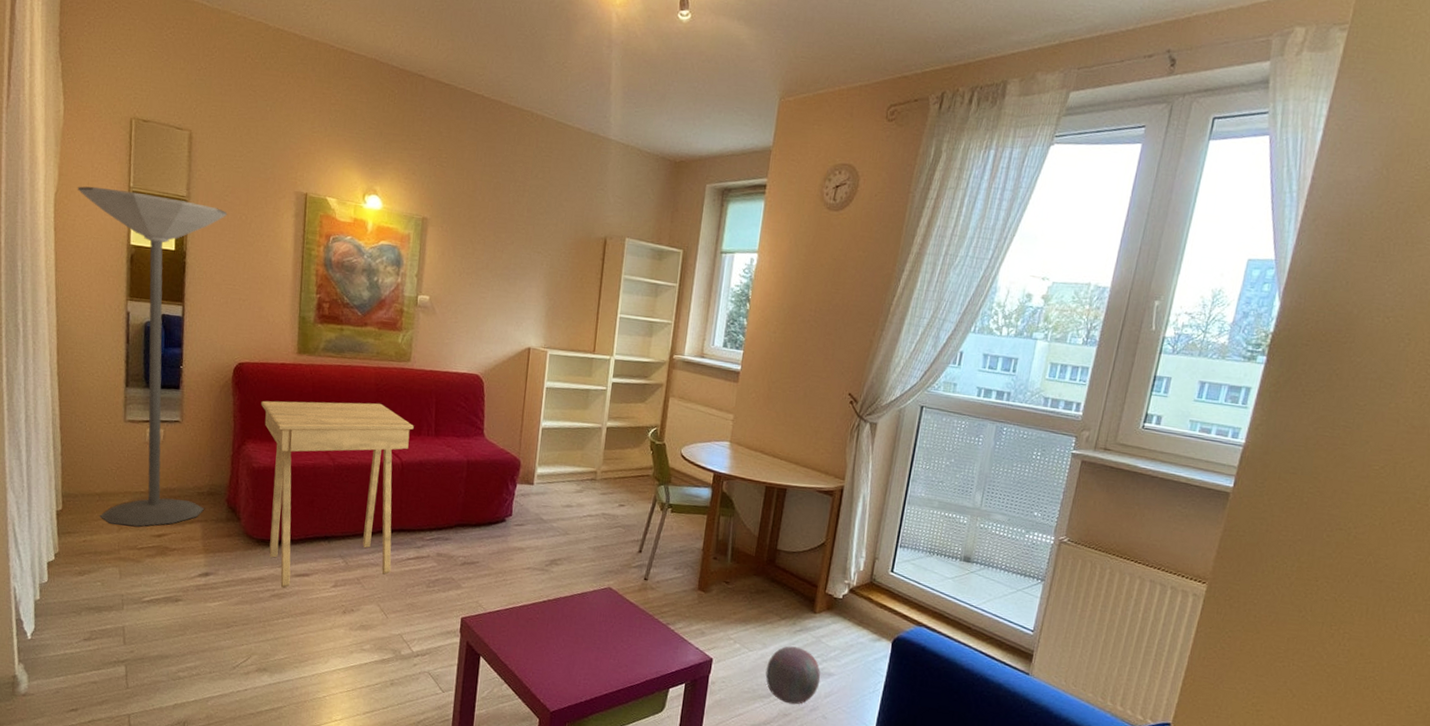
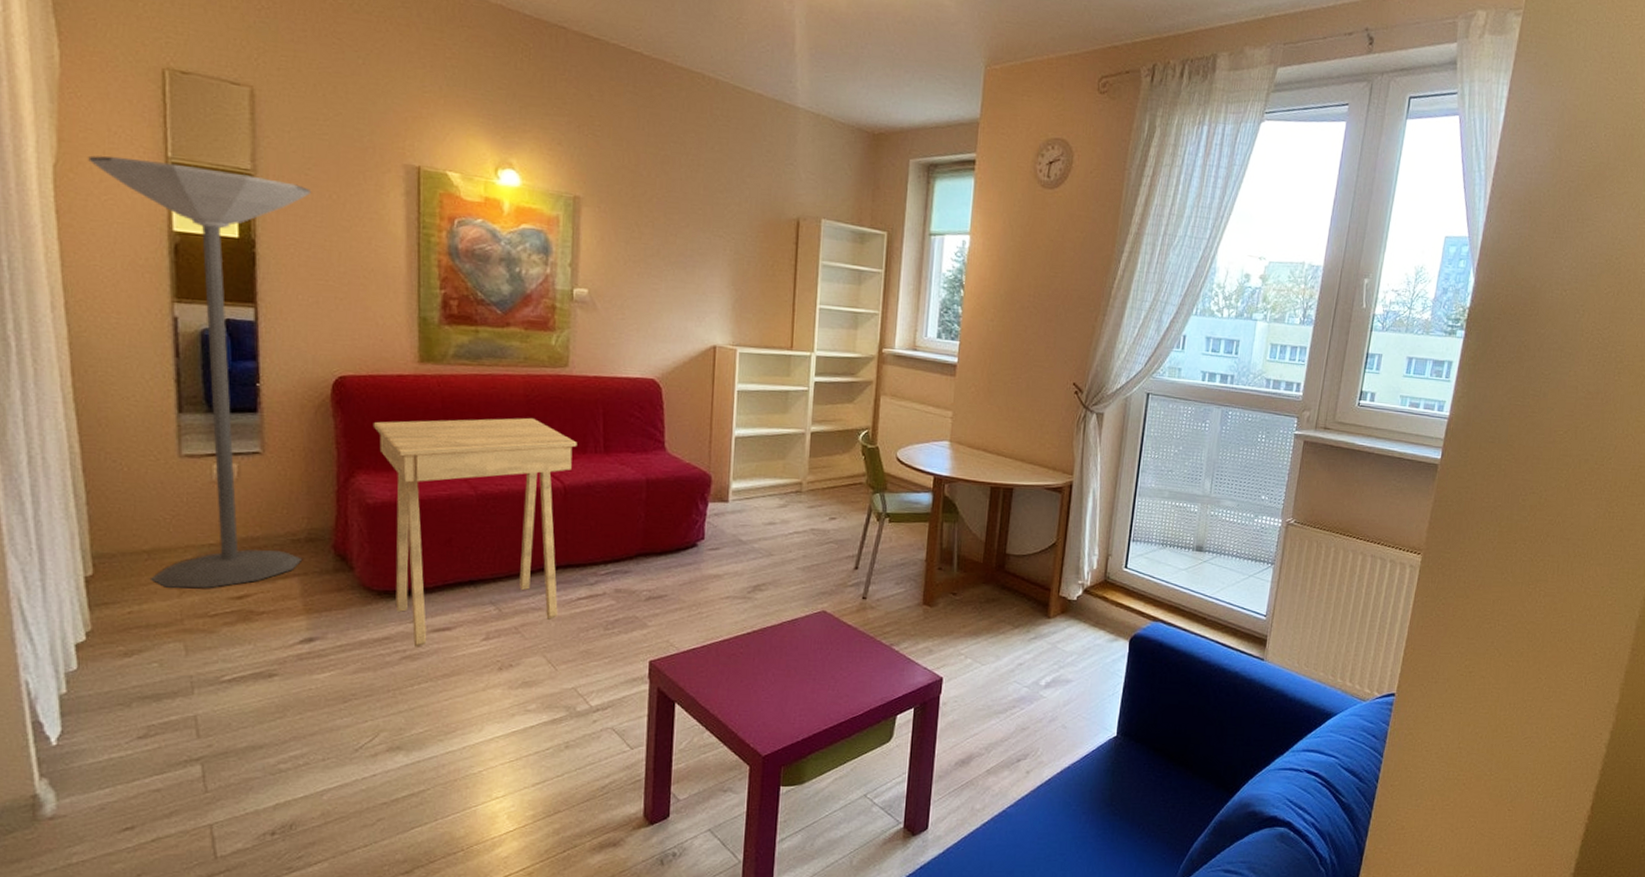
decorative ball: present [765,646,821,705] -> none [1000,655,1058,717]

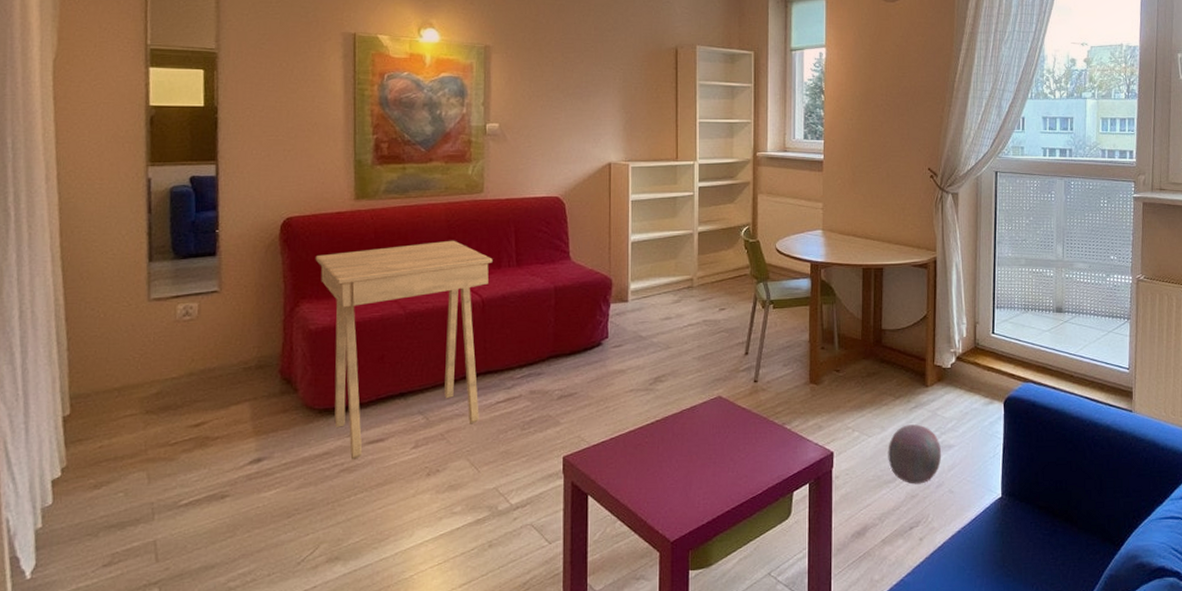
floor lamp: present [88,155,312,588] -> none [82,48,266,421]
decorative ball: none [1000,655,1058,717] -> present [888,424,942,485]

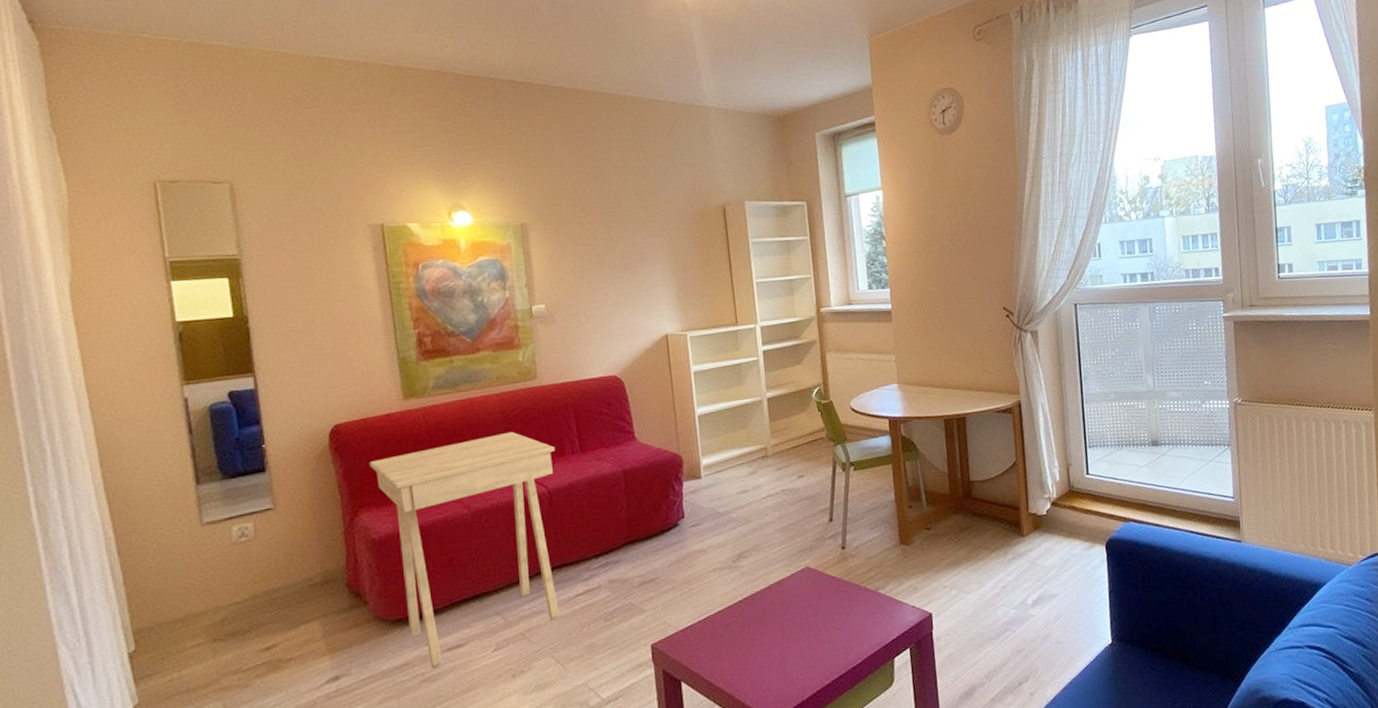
decorative ball: present [888,424,942,485] -> none [988,576,1046,639]

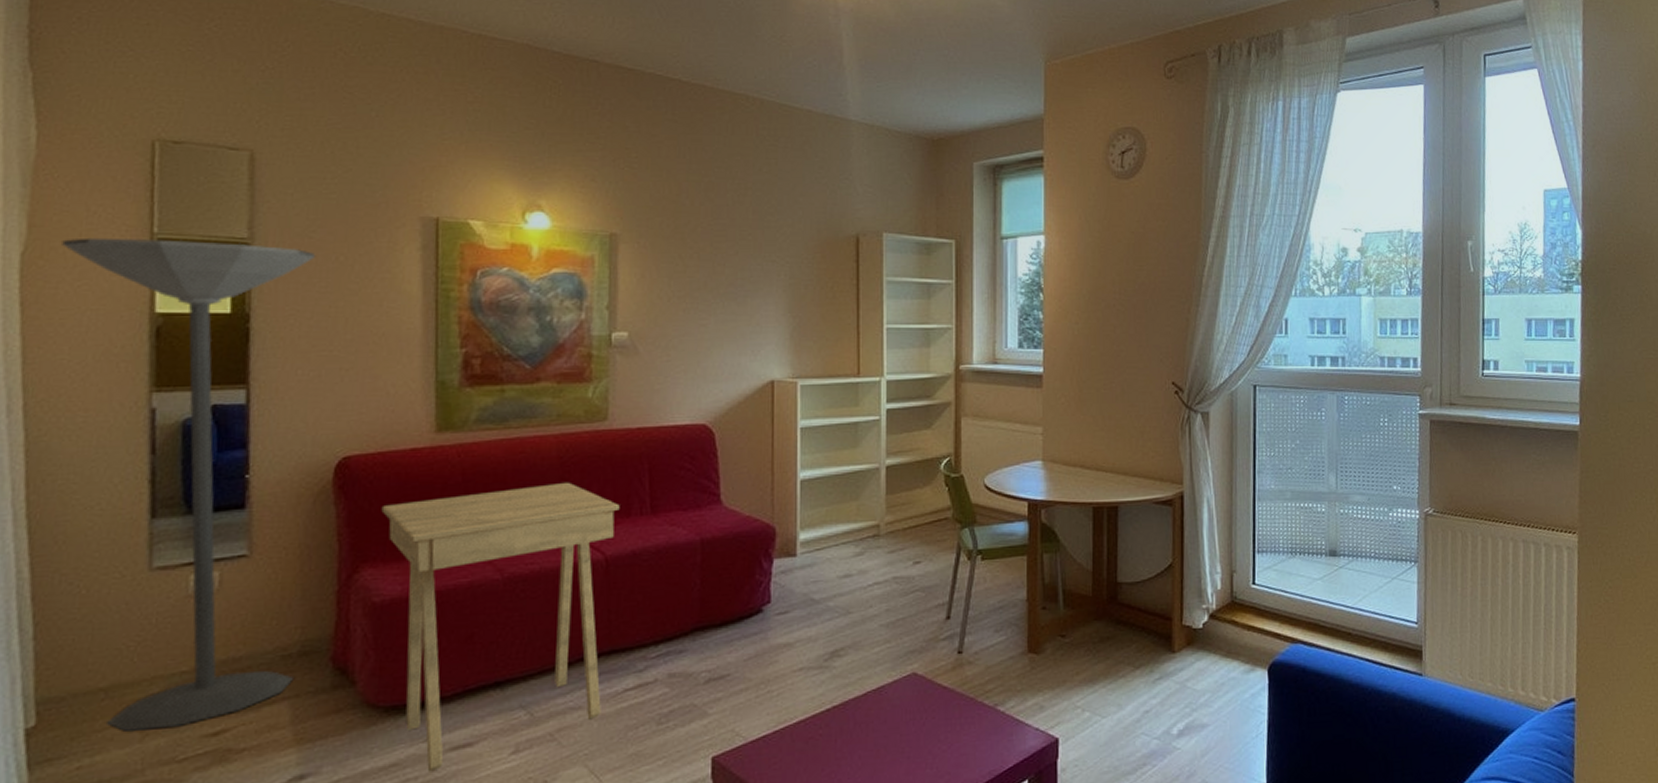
floor lamp: none [98,259,320,651] -> present [62,237,316,731]

